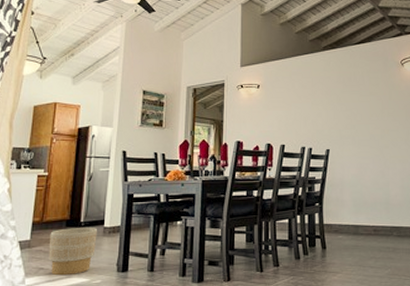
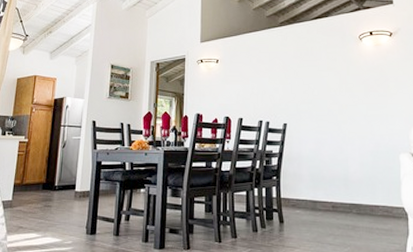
planter: present [49,228,97,276] -> none [27,191,69,235]

